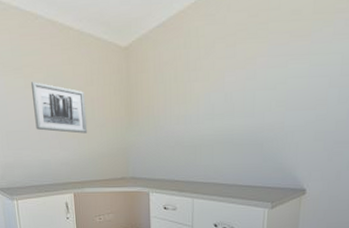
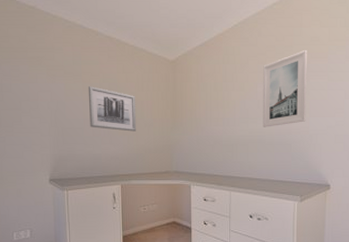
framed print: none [230,26,286,125] -> present [263,49,307,127]

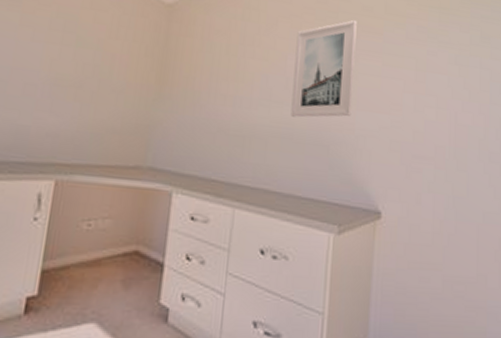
wall art: present [89,86,137,132] -> none [20,20,104,98]

